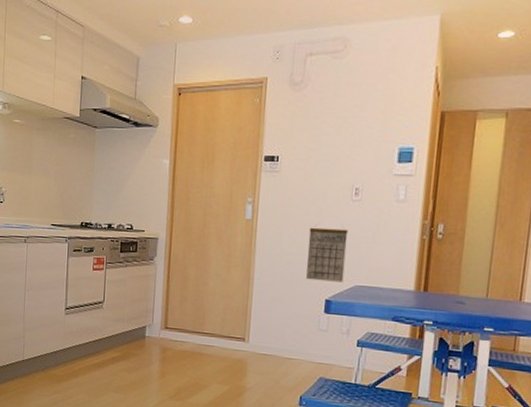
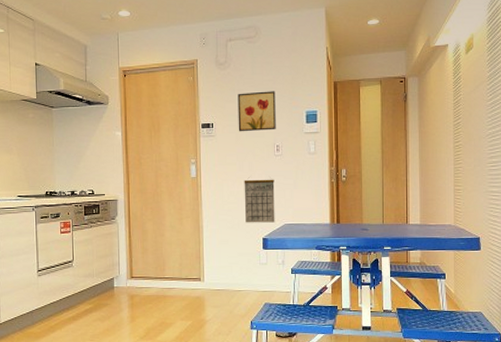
wall art: none [309,120,362,169] -> present [237,91,276,132]

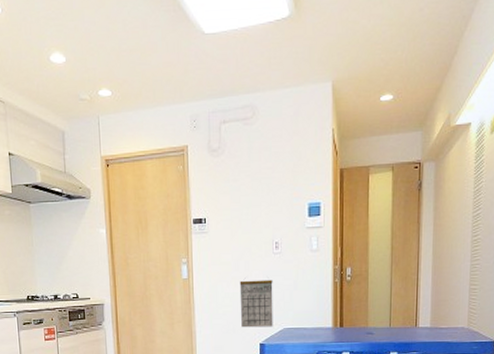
wall art: present [237,91,276,132] -> none [232,180,275,228]

